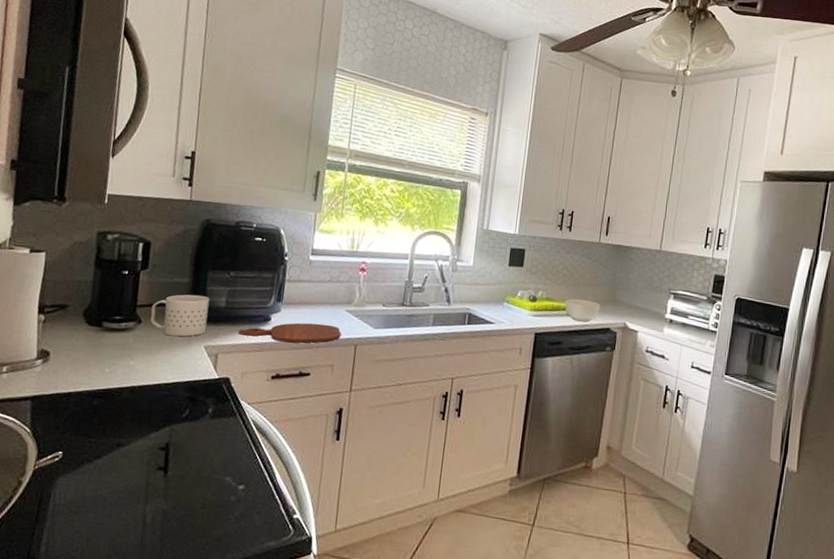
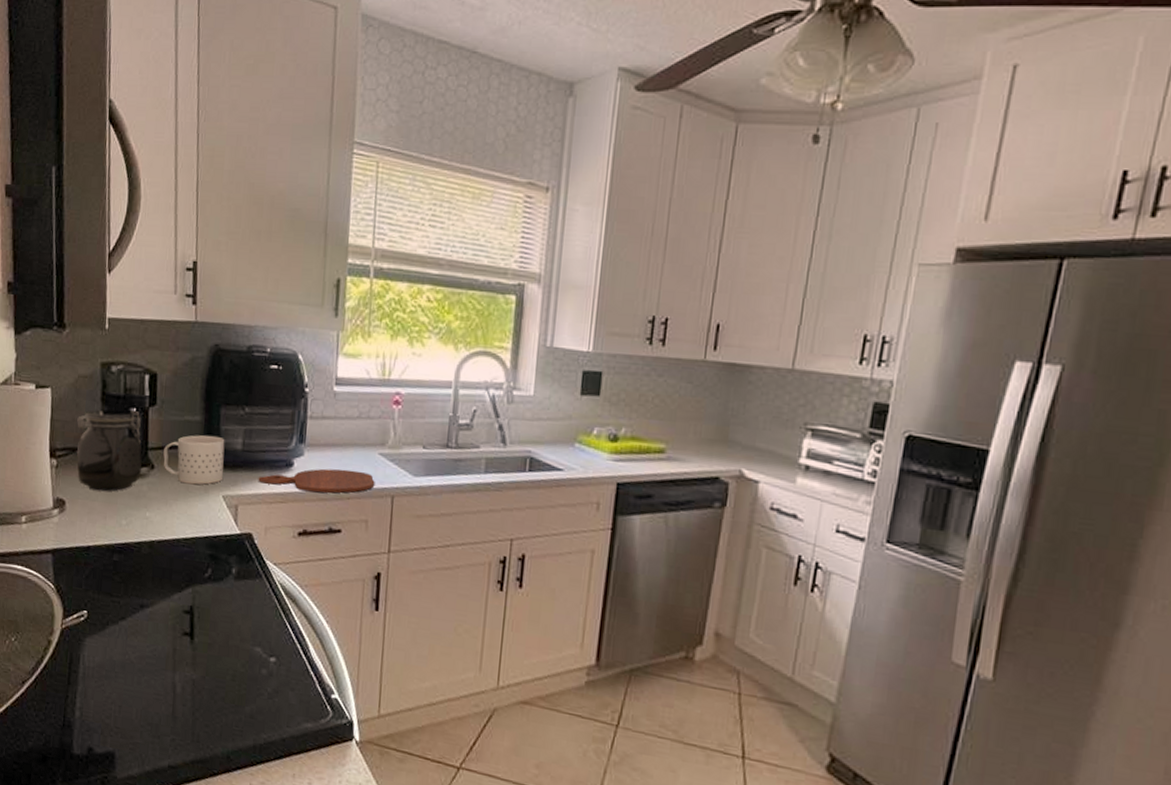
jar: none [64,271,132,343] -> present [77,409,142,491]
bowl: present [565,298,601,323] -> none [656,437,707,469]

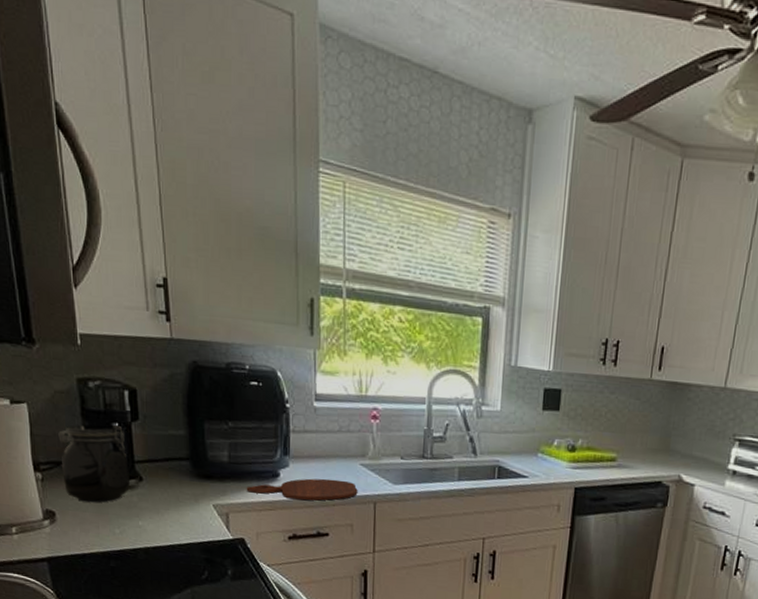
mug: present [163,435,225,485] -> none [151,448,213,495]

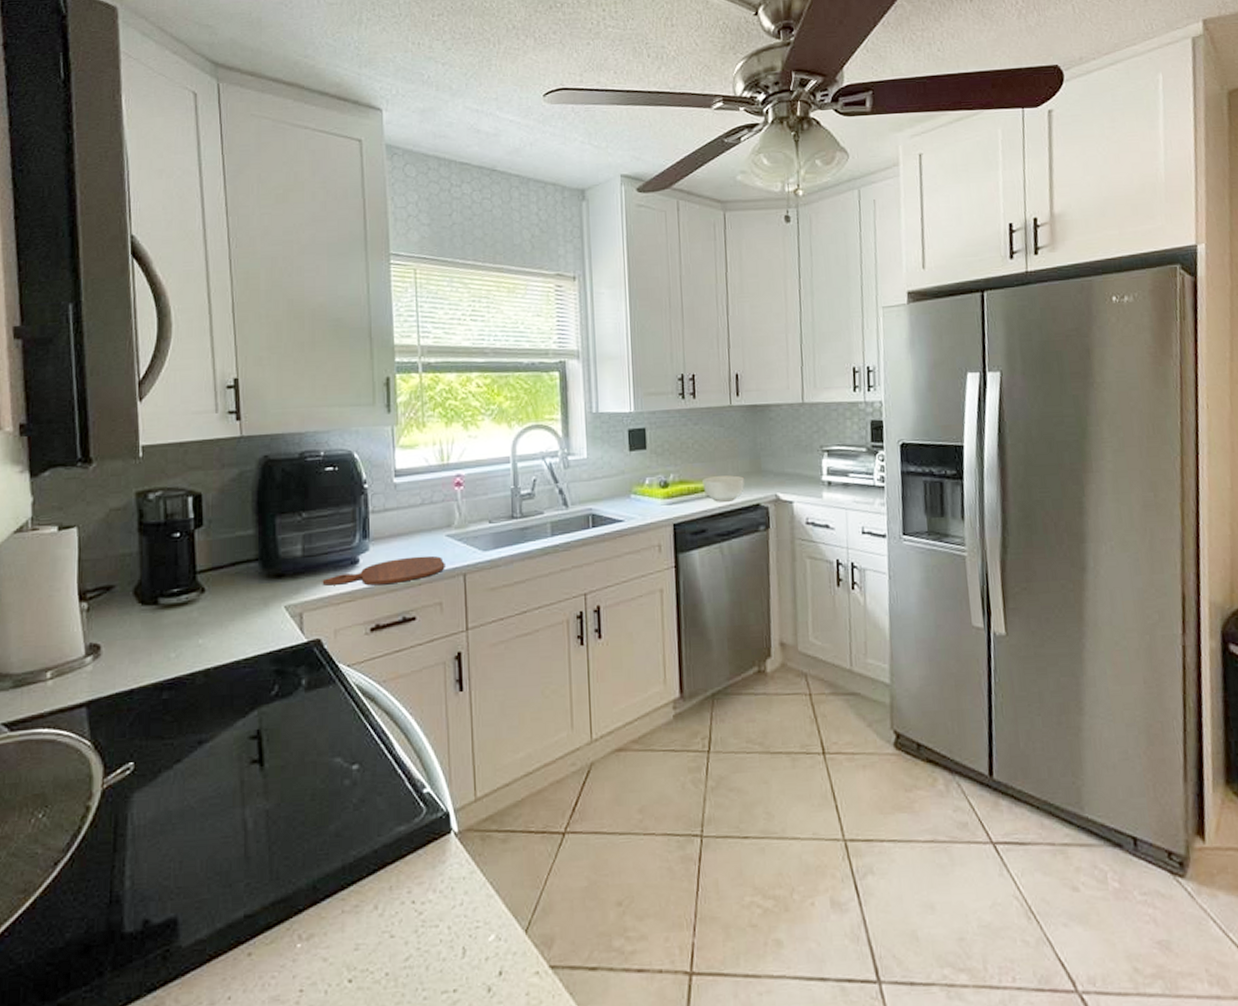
jar: present [58,424,130,502] -> none [111,536,190,626]
bowl: none [609,447,652,475] -> present [702,475,745,502]

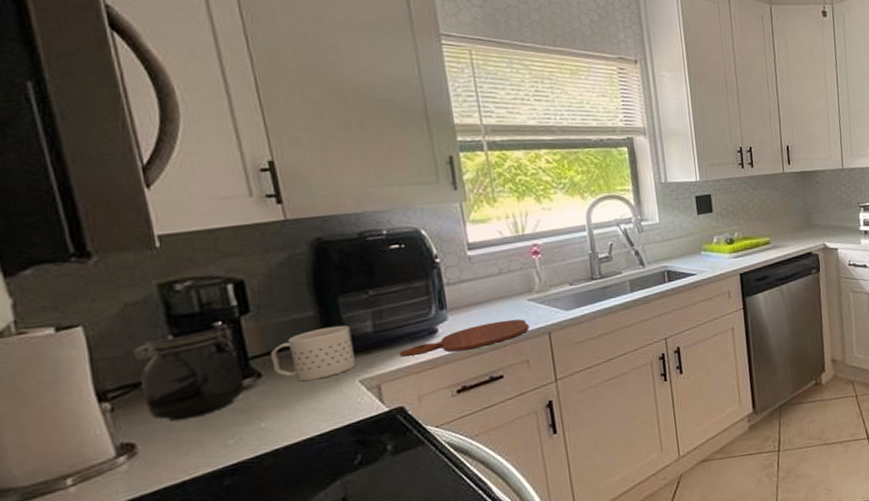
jar: none [111,536,190,626] -> present [133,324,244,421]
mug: none [214,547,284,602] -> present [271,325,357,382]
bowl: present [702,475,745,502] -> none [763,230,799,253]

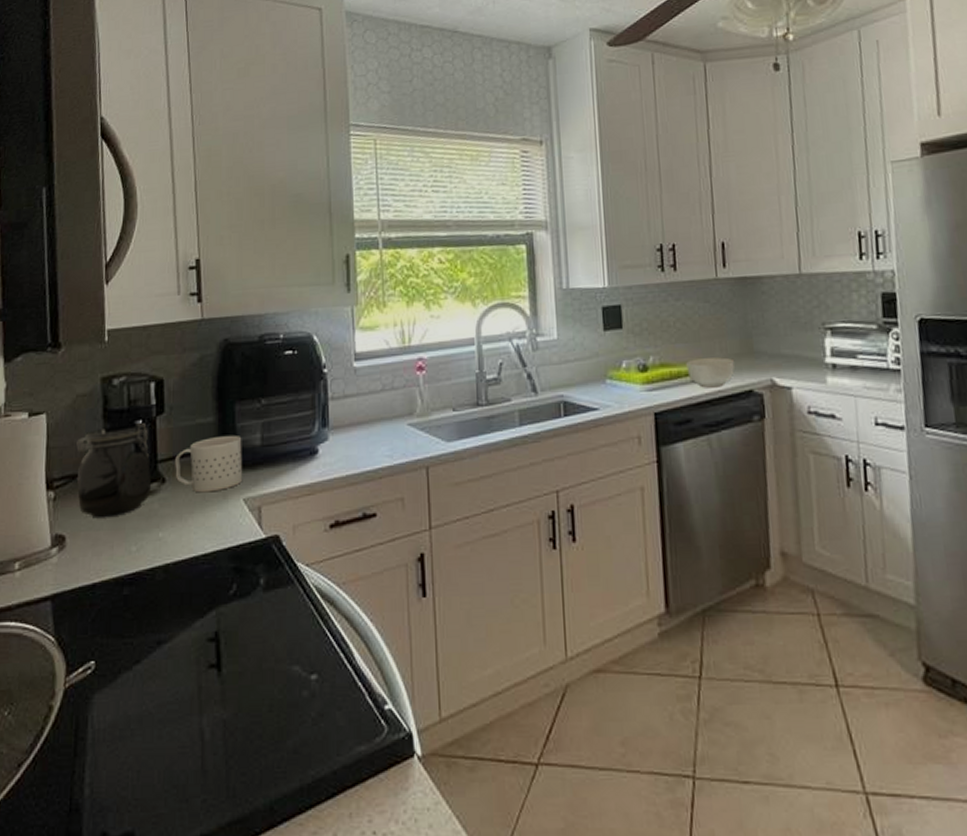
cutting board: present [399,319,529,357] -> none [281,446,407,478]
bowl: none [763,230,799,253] -> present [686,357,735,388]

